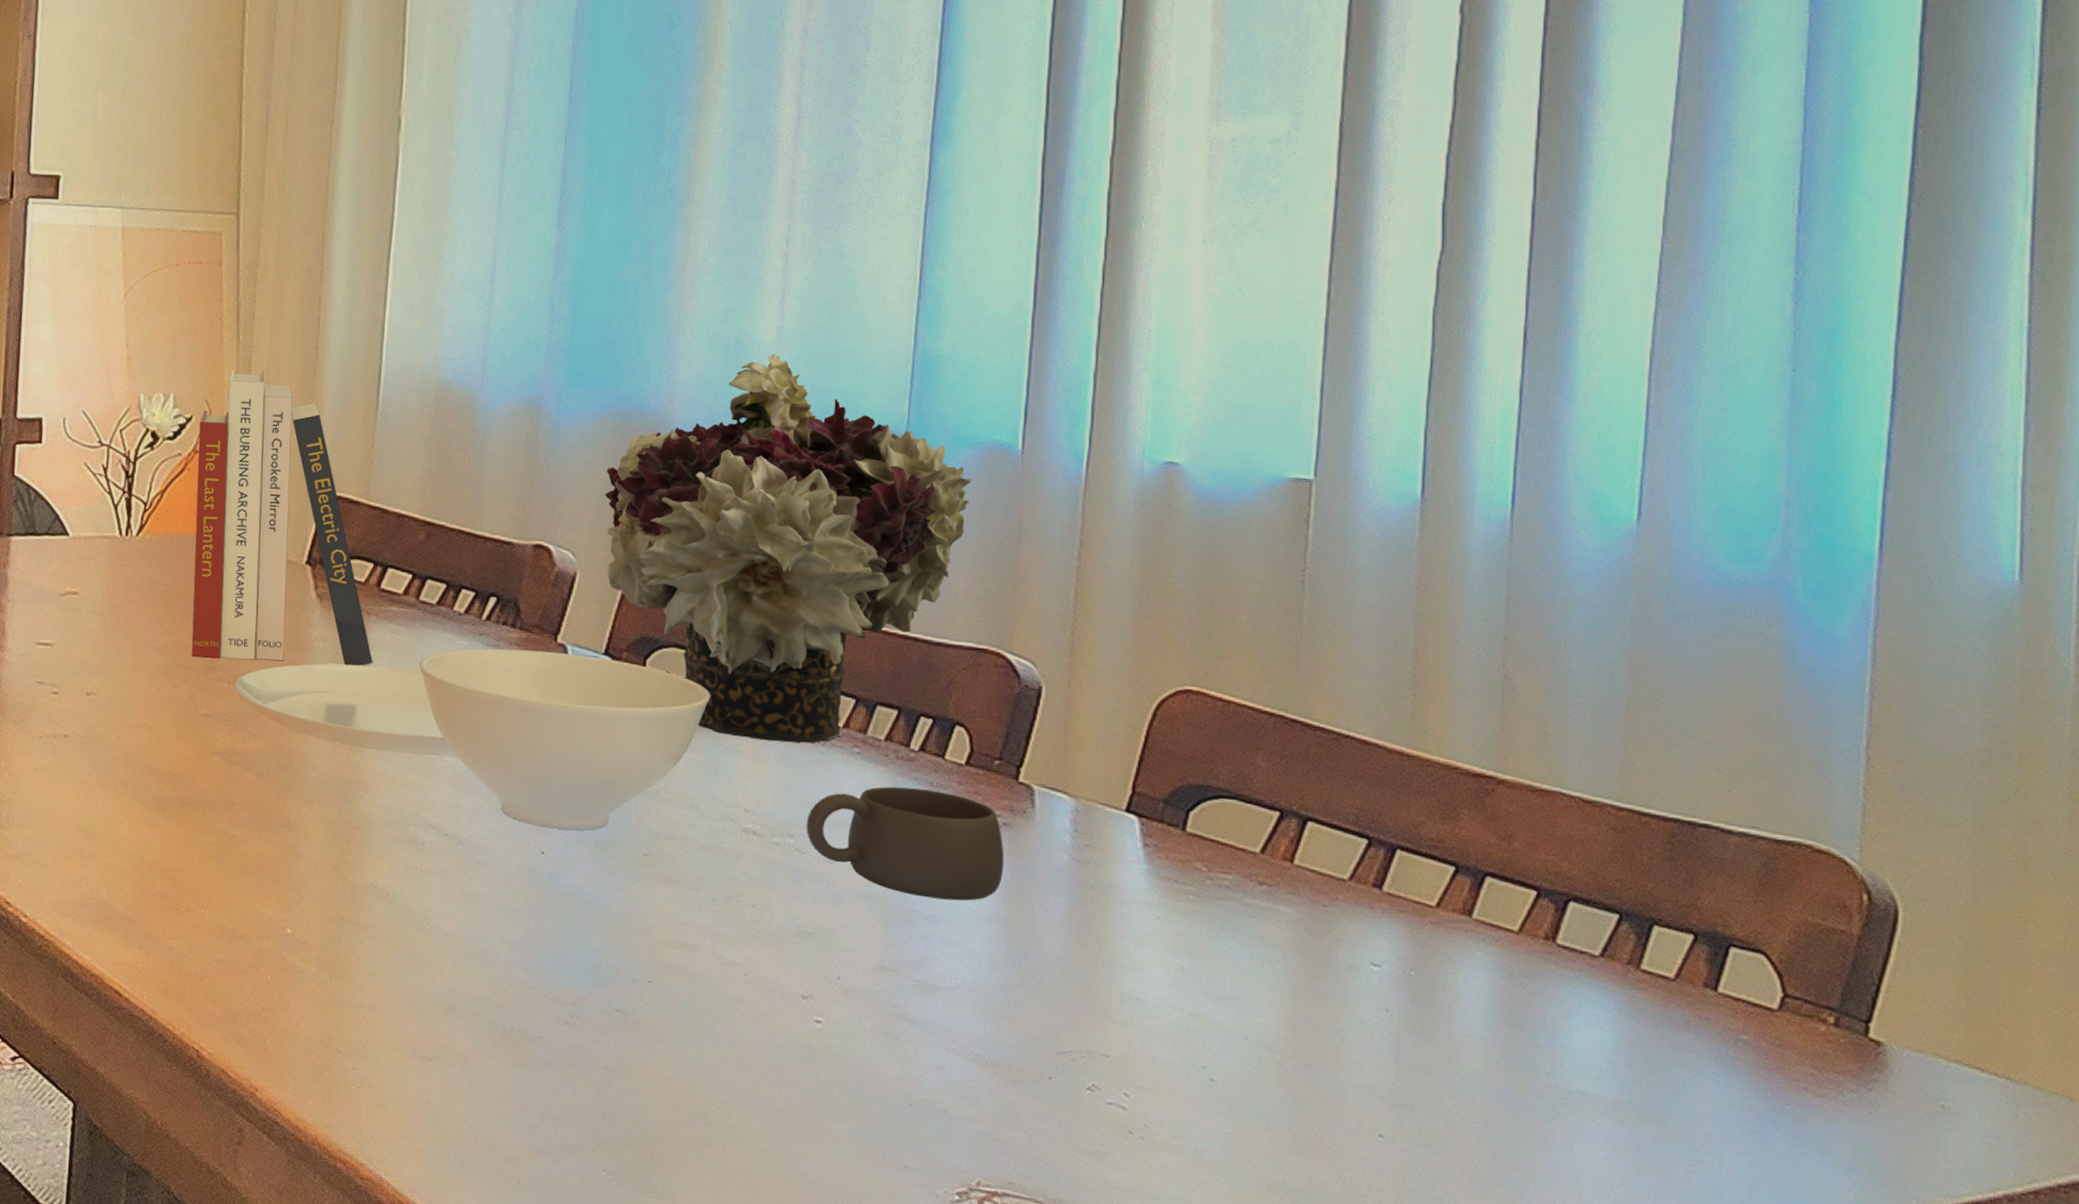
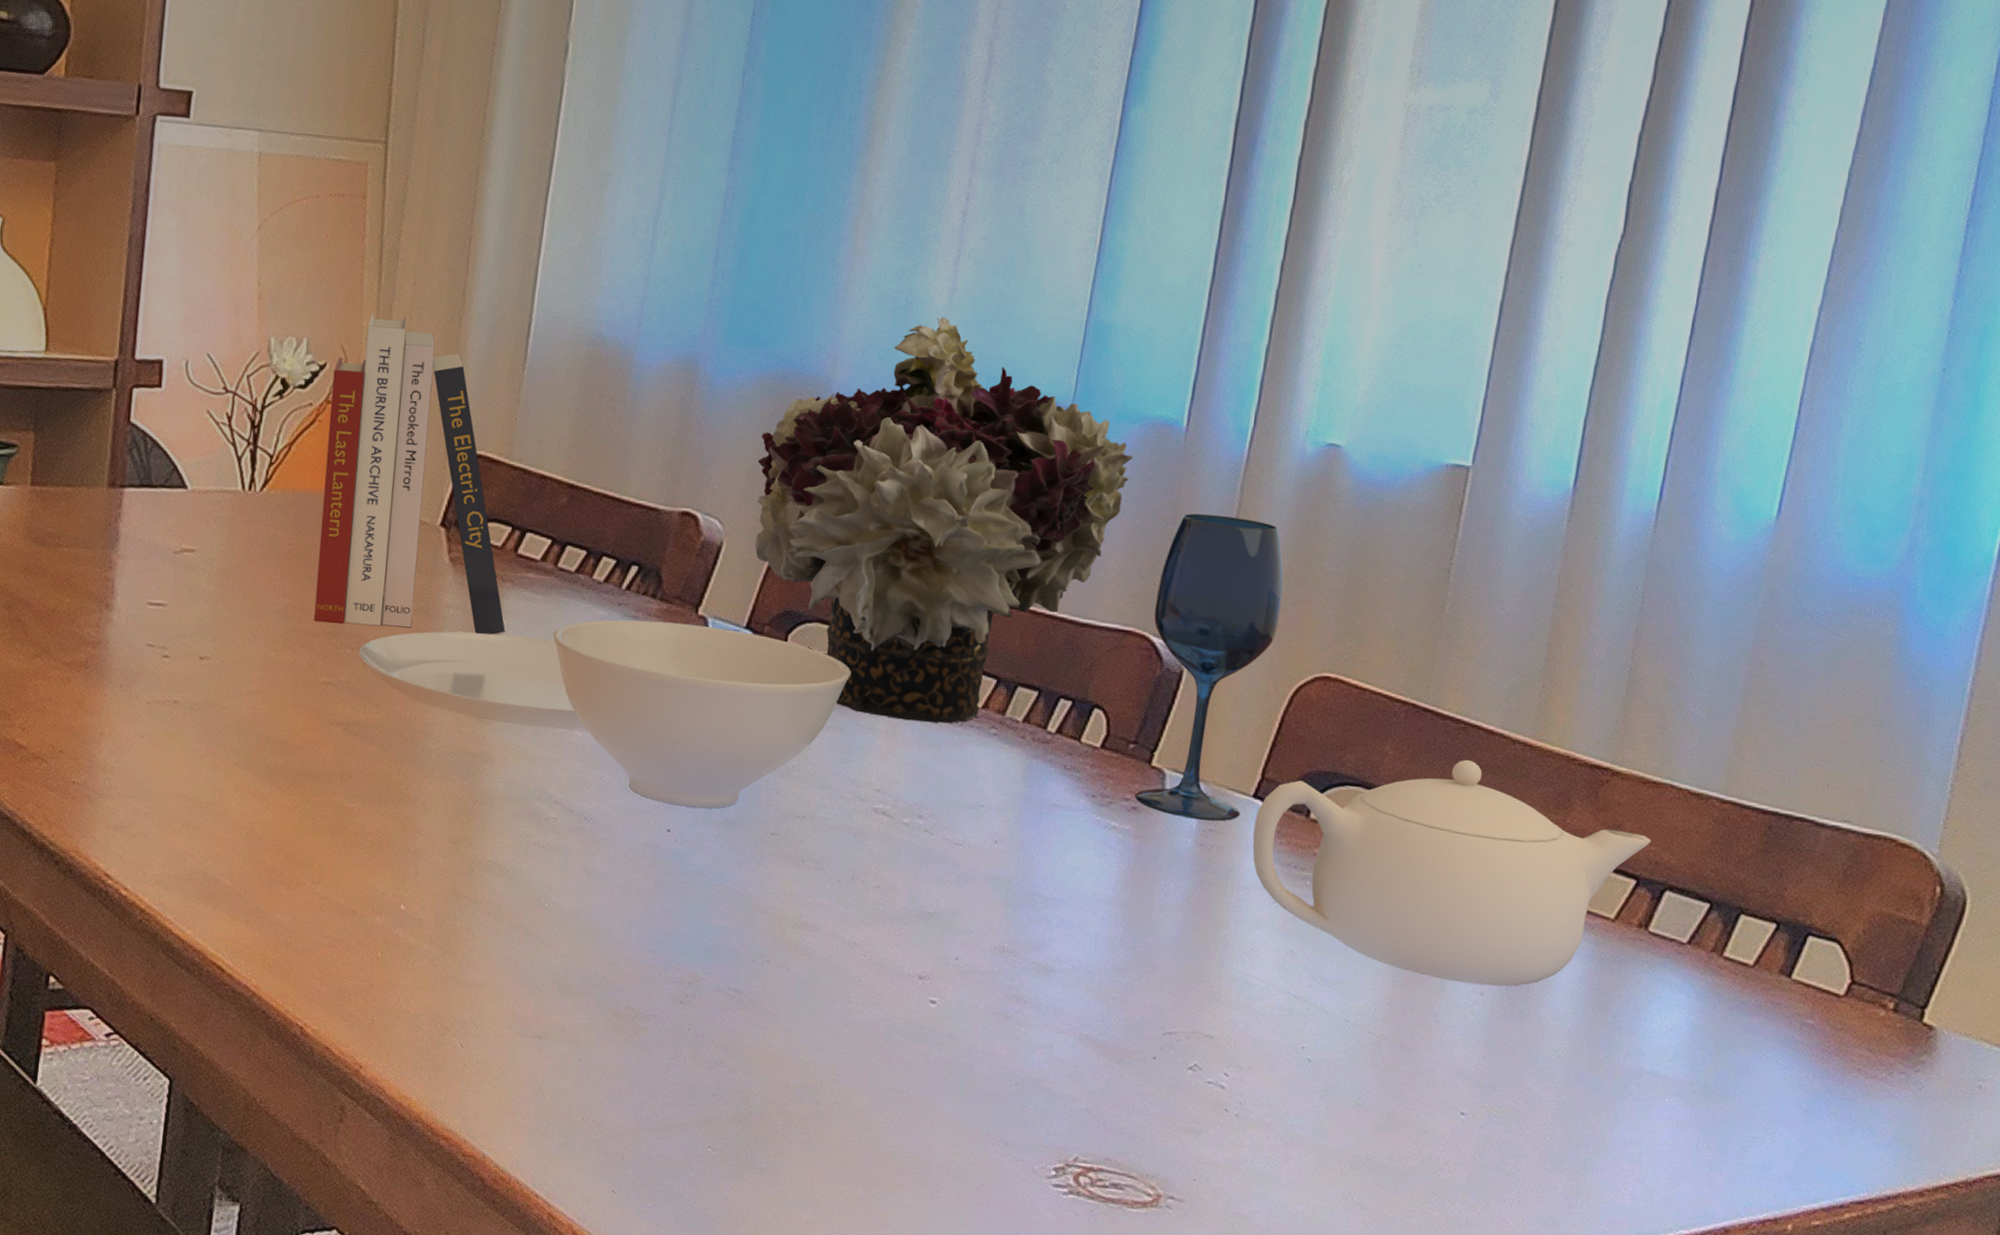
cup: present [806,786,1005,901] -> none [936,768,1131,884]
wineglass: none [1004,533,1135,837] -> present [1134,513,1283,822]
teapot: none [1129,771,1548,1003] -> present [1252,760,1652,987]

